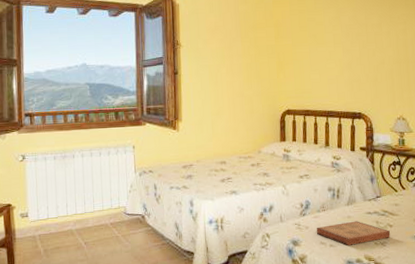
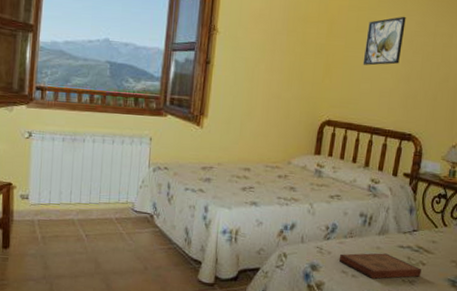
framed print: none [309,13,341,59] -> present [362,16,406,66]

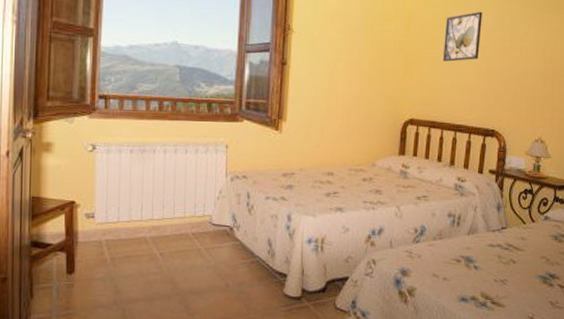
book: present [338,253,421,279] -> none [429,253,512,280]

